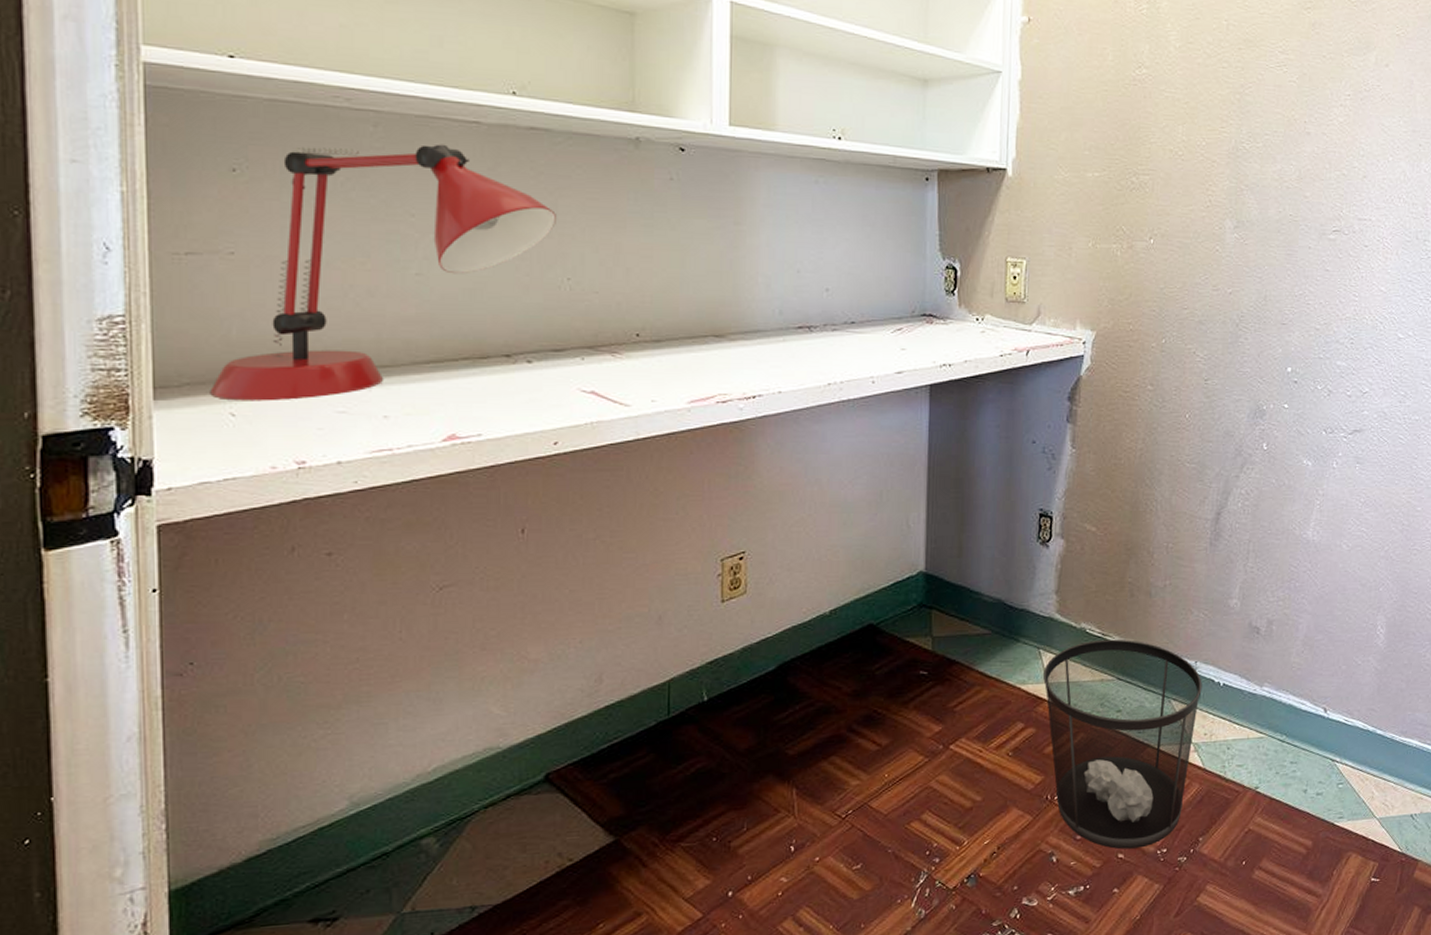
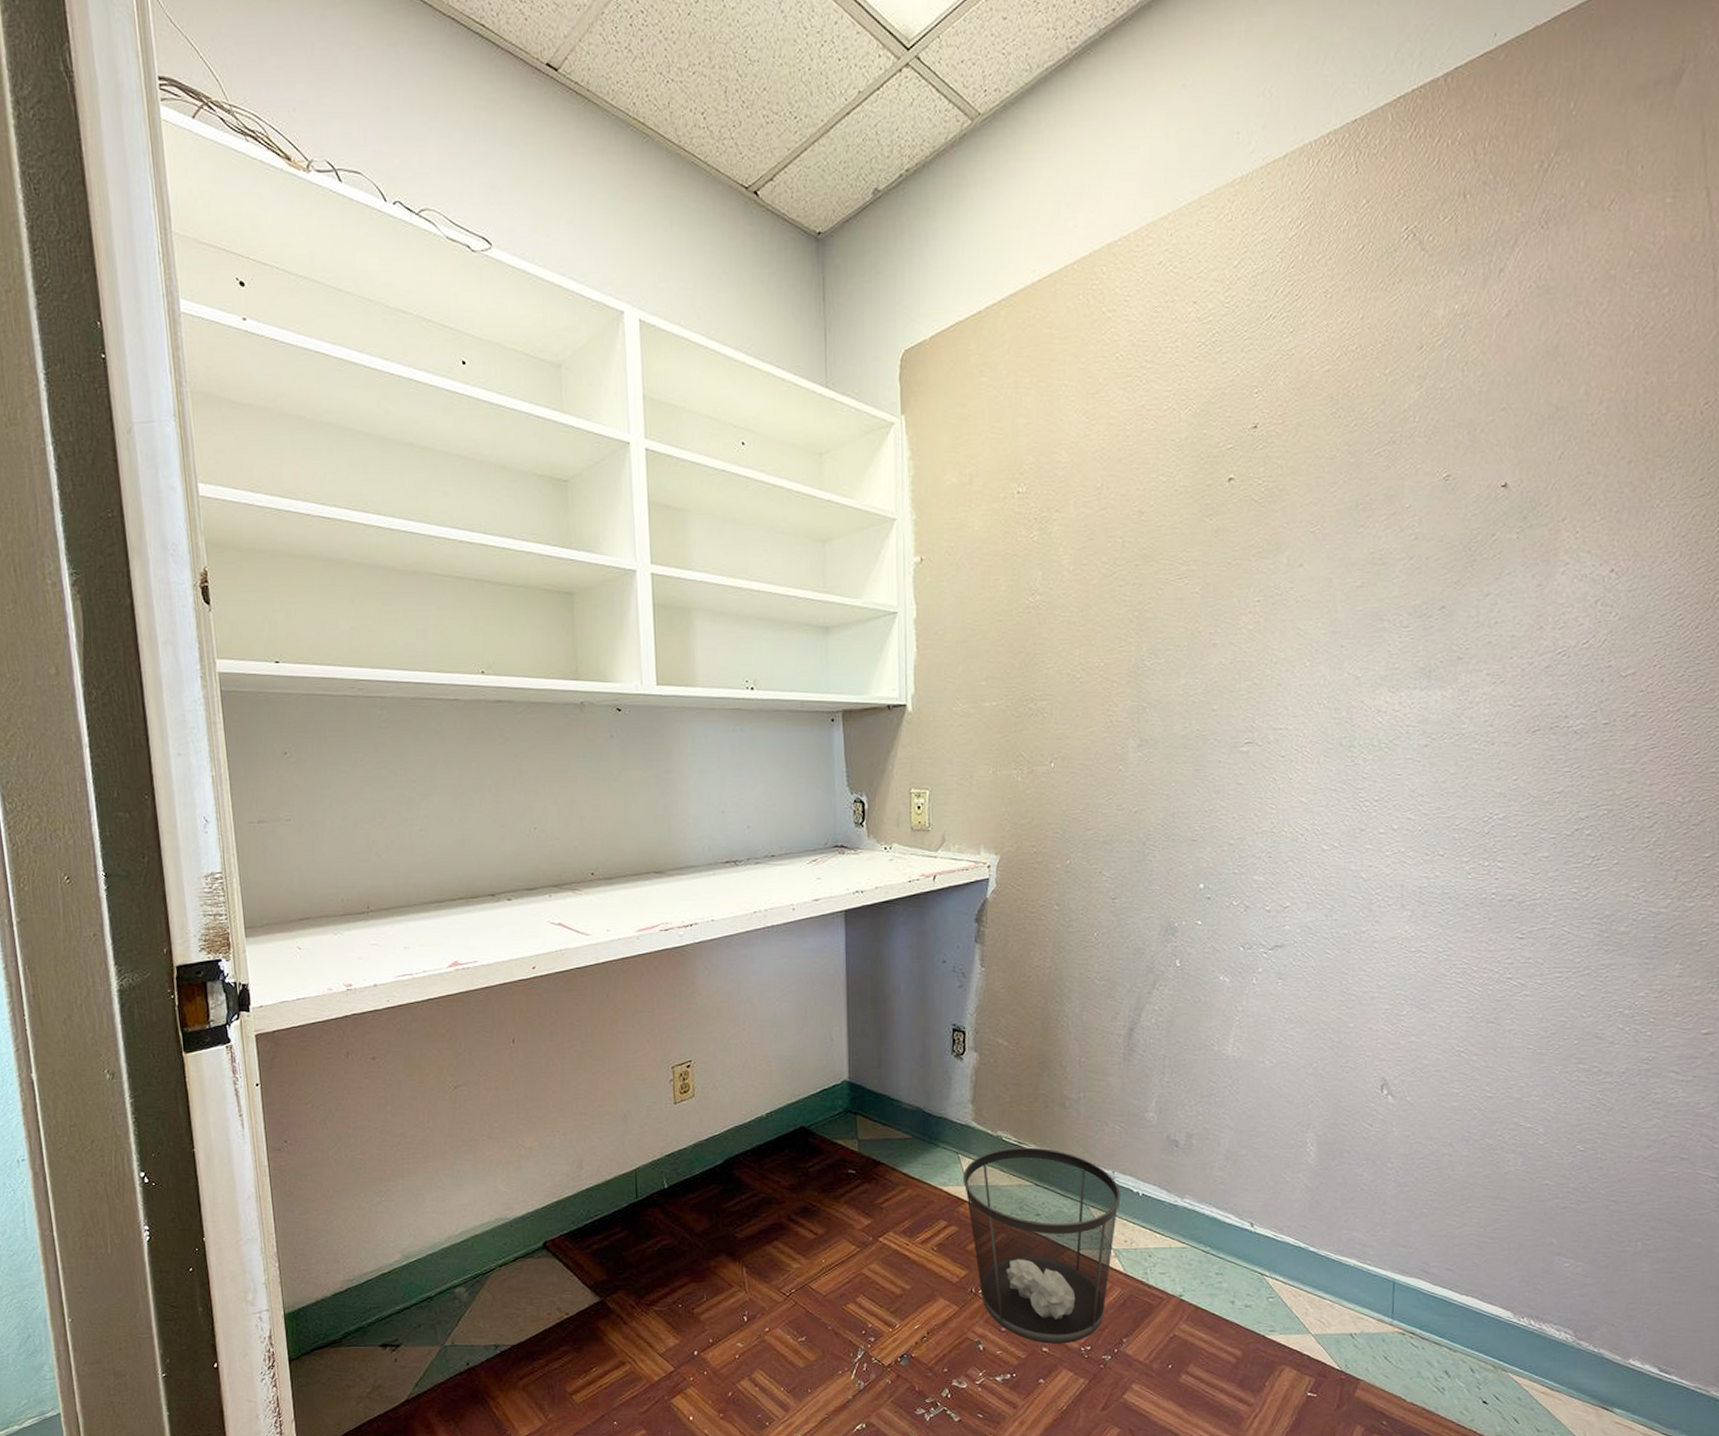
desk lamp: present [210,144,556,401] -> none [282,720,522,937]

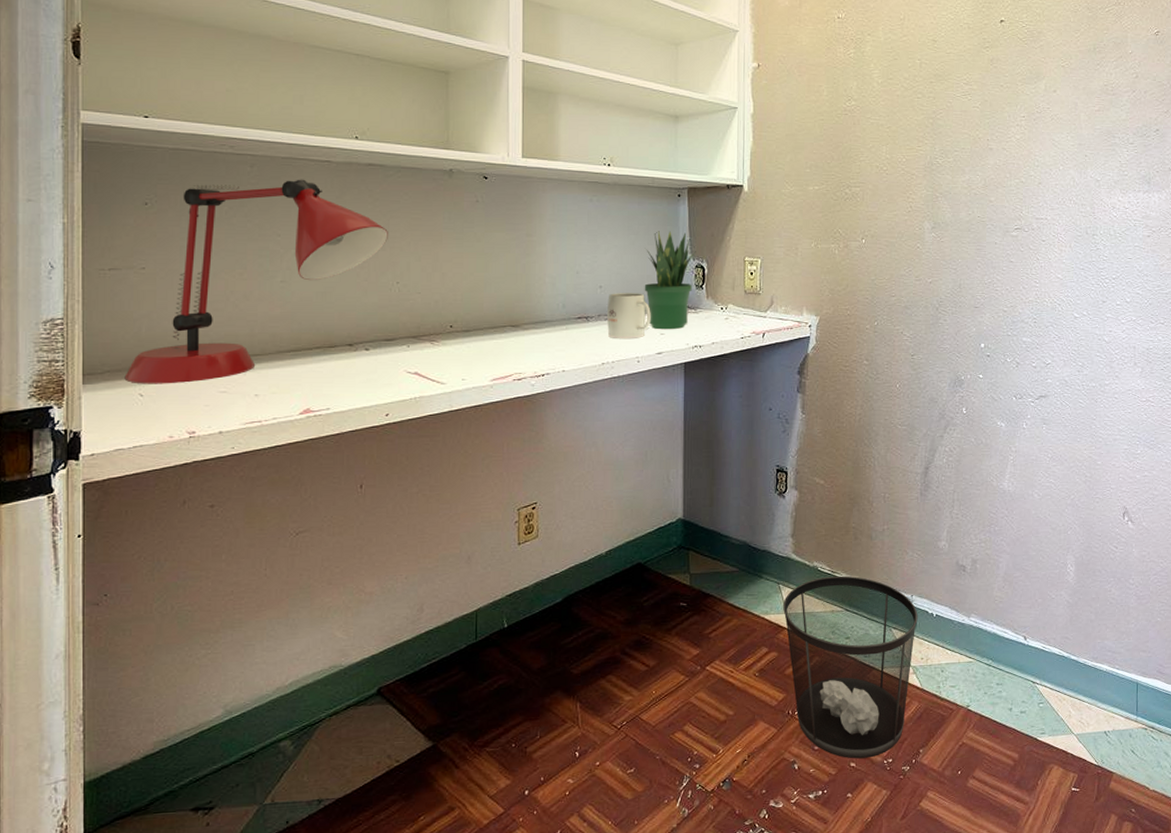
desk lamp: none [282,720,522,937] -> present [124,179,388,384]
mug: none [757,833,806,885] -> present [607,293,651,340]
planter: none [797,762,854,874] -> present [644,231,696,330]

